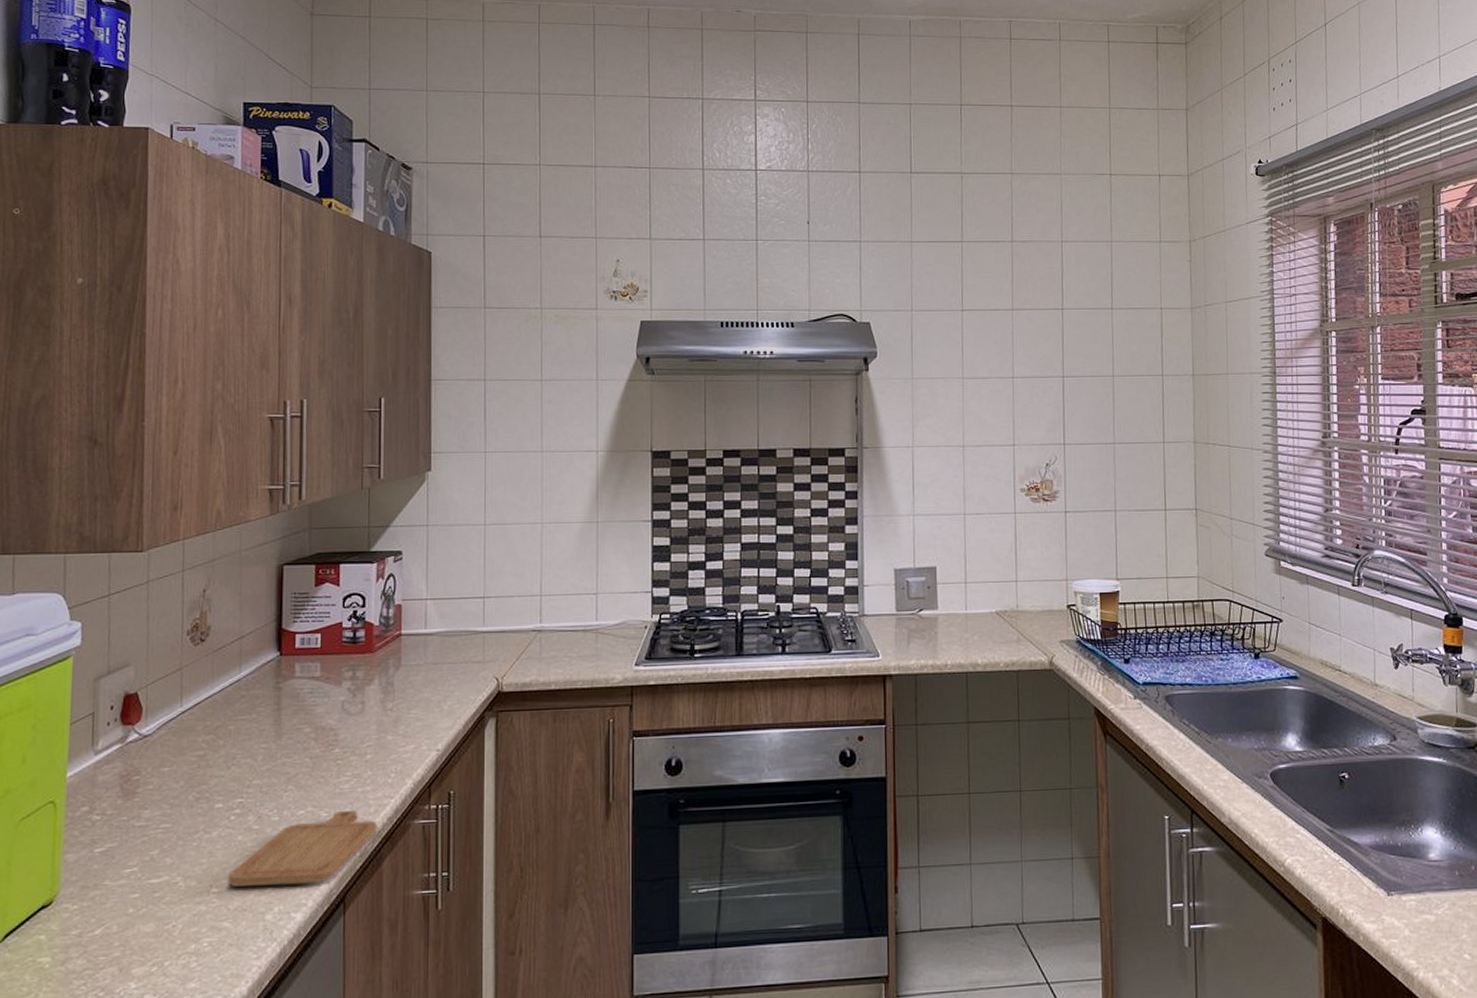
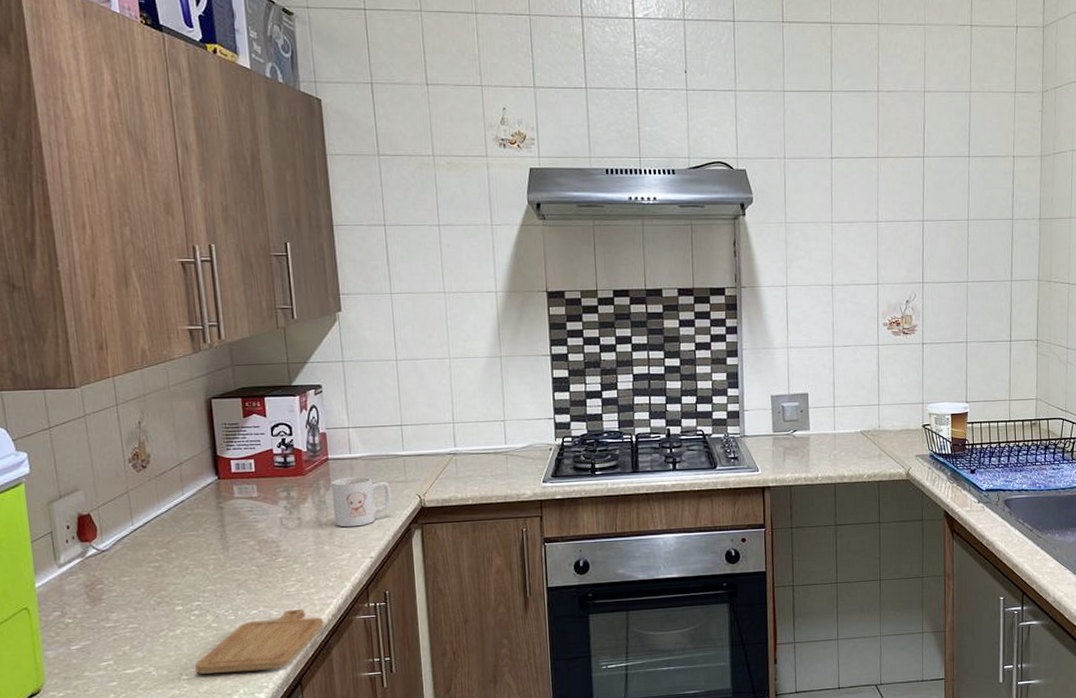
mug: none [402,655,467,714] -> present [332,476,392,528]

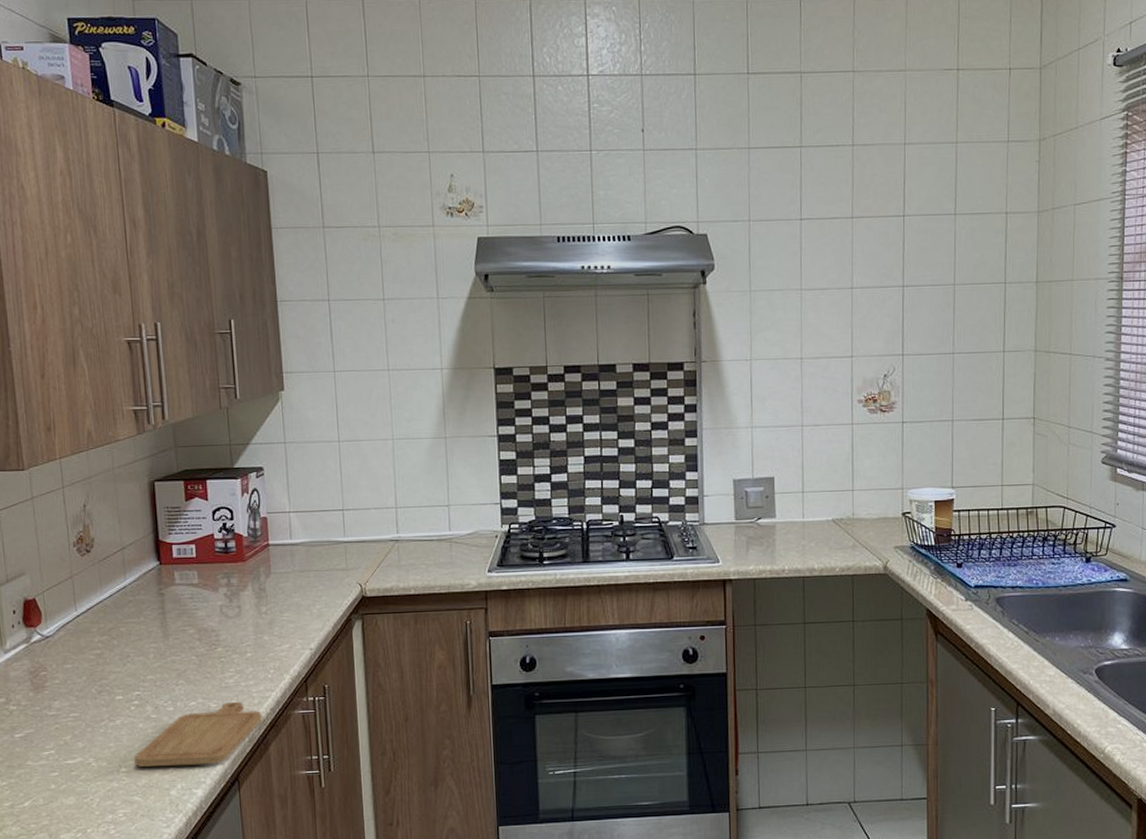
mug: present [332,476,392,528] -> none [272,563,333,617]

